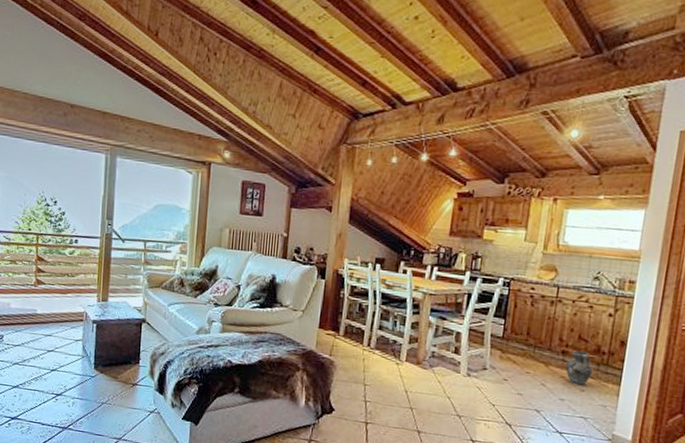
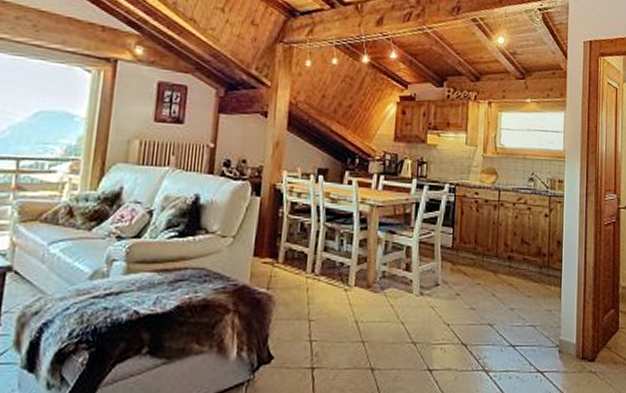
ceramic jug: present [566,349,592,386] -> none [513,253,536,291]

